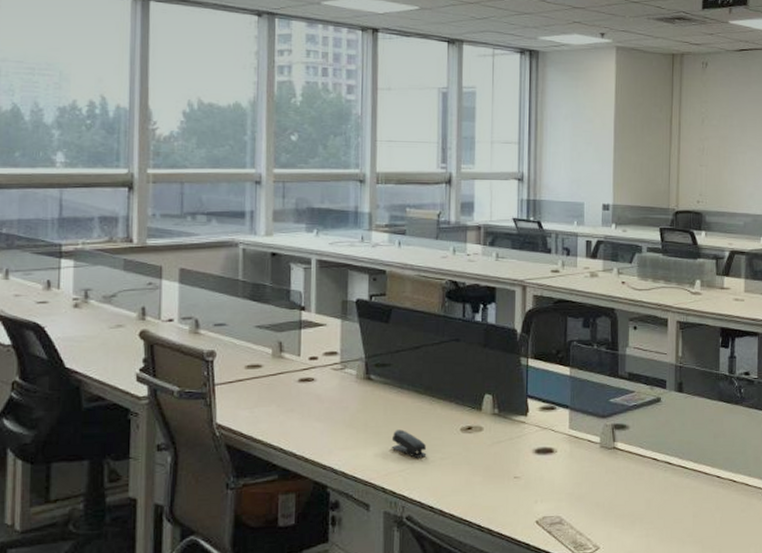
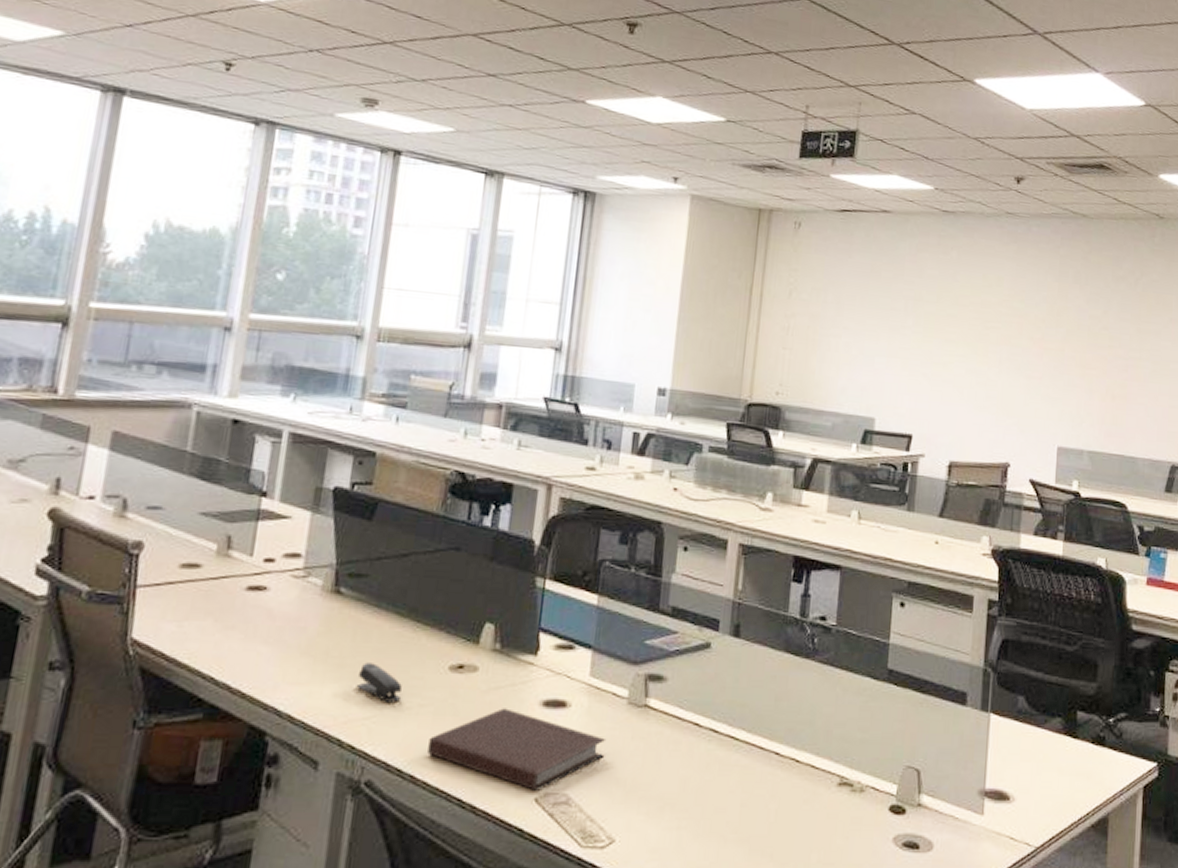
notebook: none [451,456,586,515] -> present [427,708,607,791]

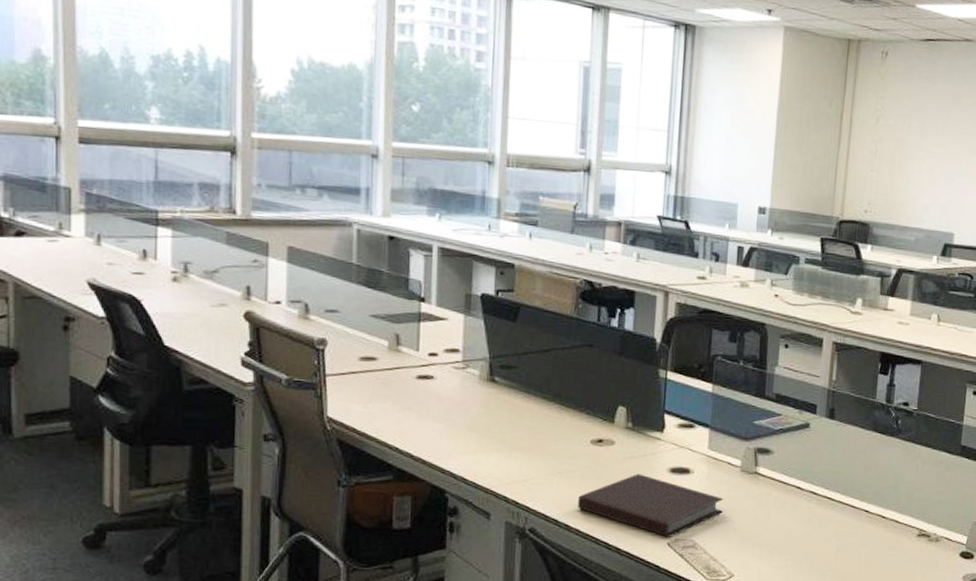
stapler: present [356,662,402,702] -> none [515,437,553,468]

